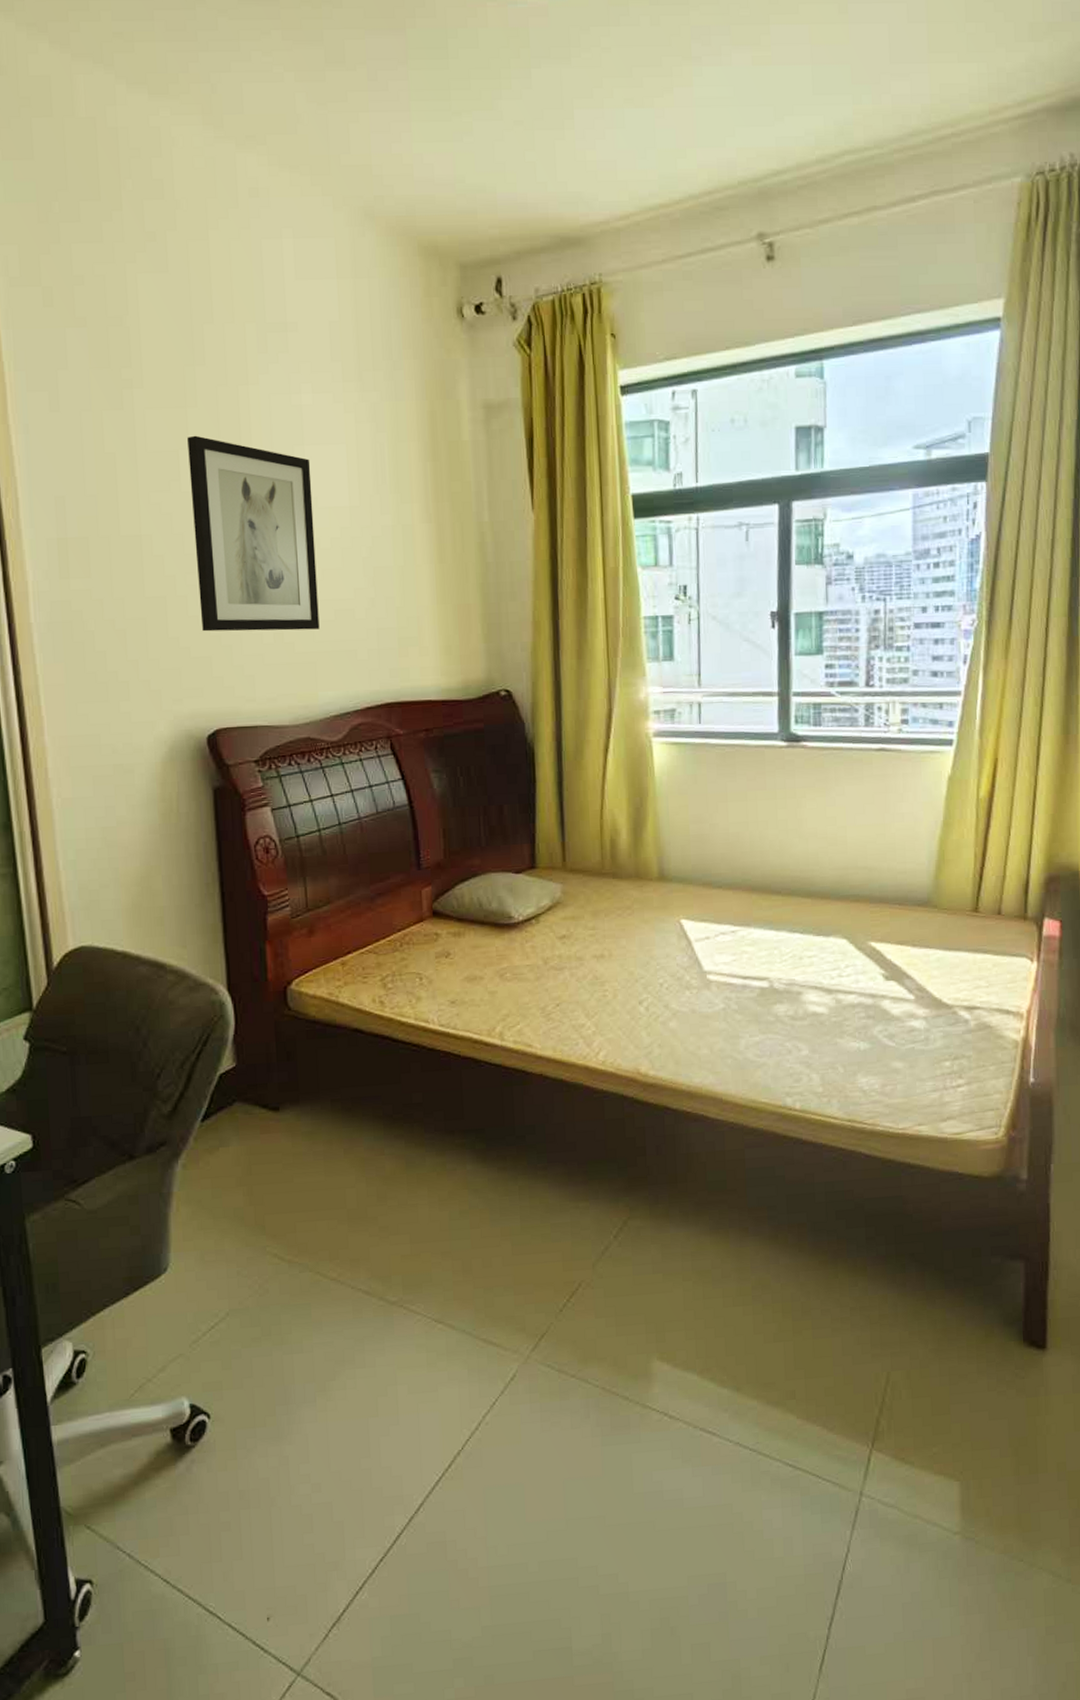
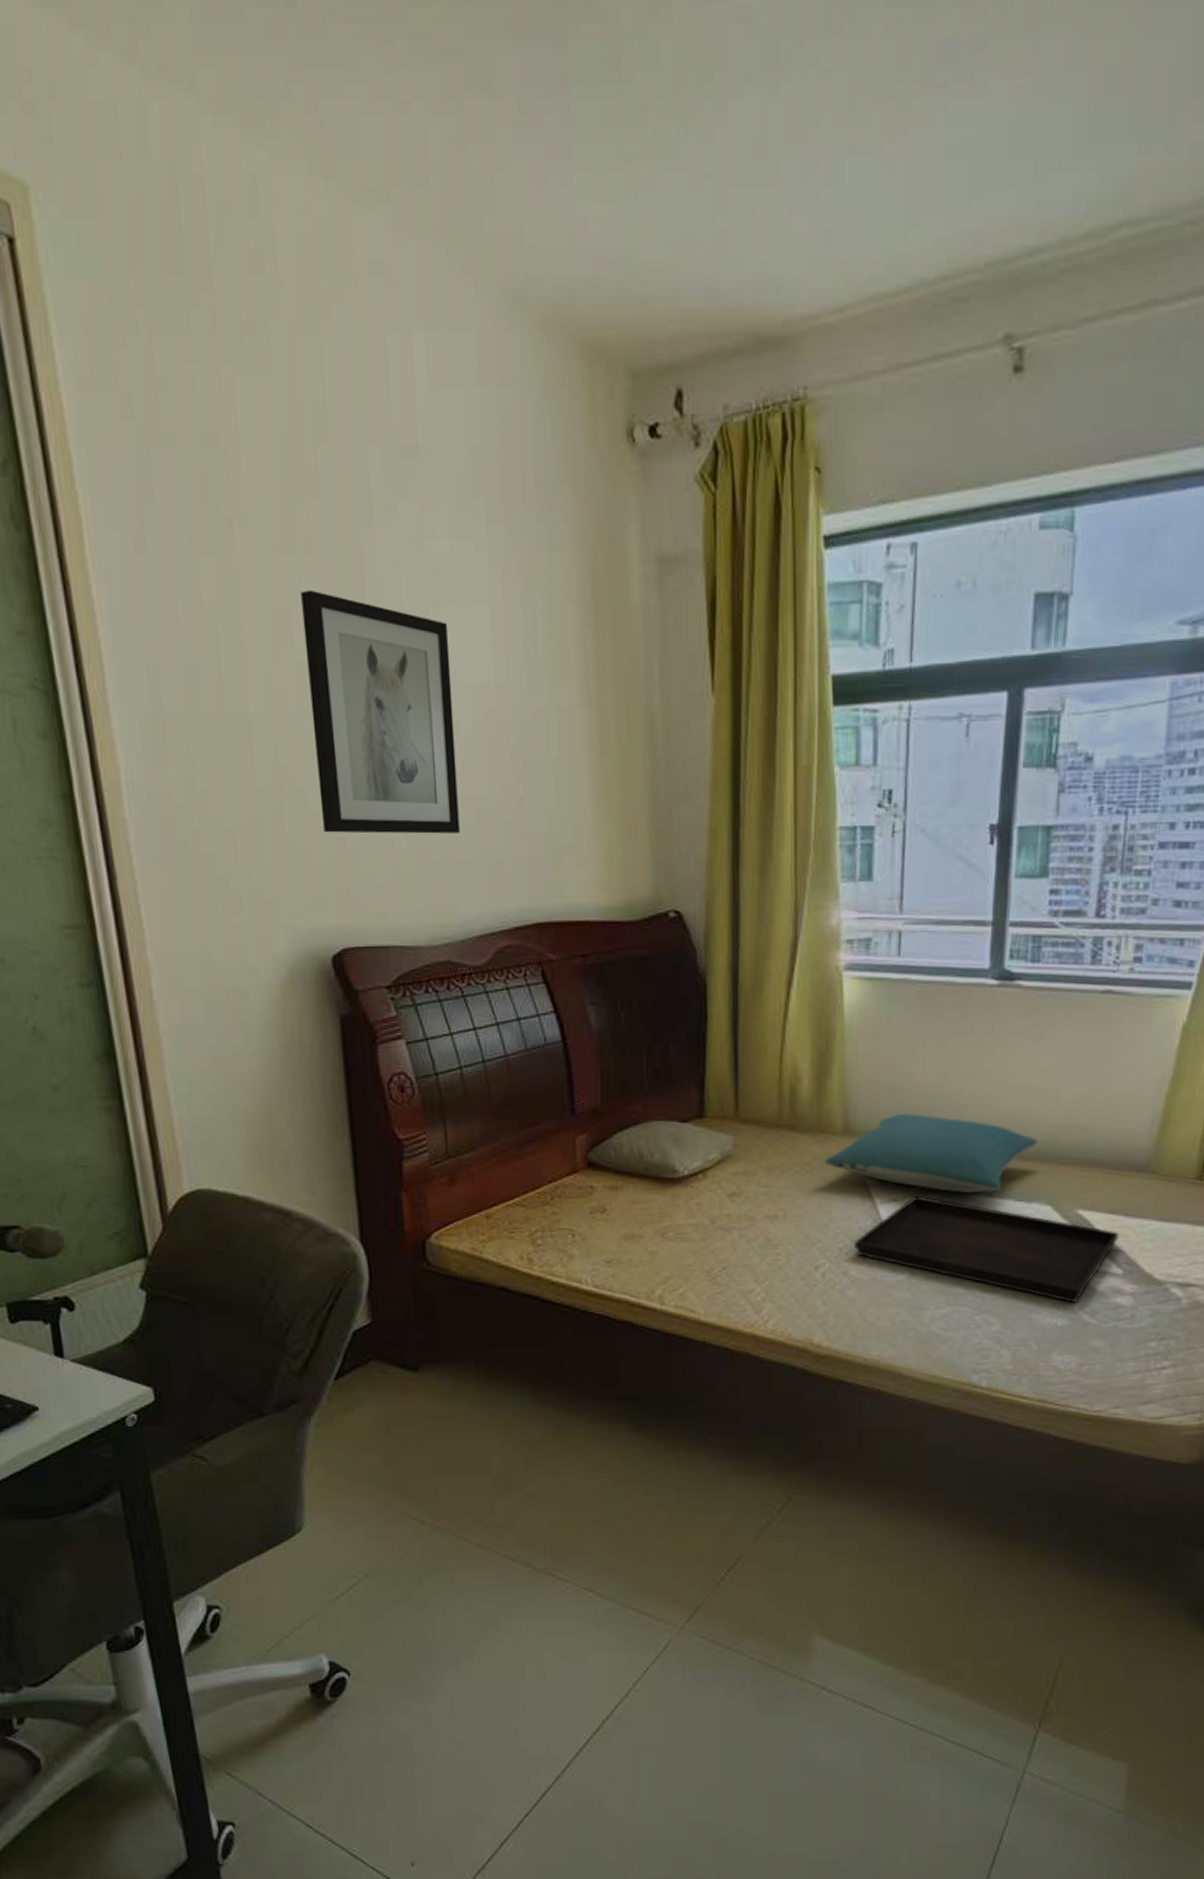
pillow: none [644,860,831,930] -> present [825,1114,1038,1194]
serving tray: none [673,933,909,1028] -> present [854,1195,1119,1303]

